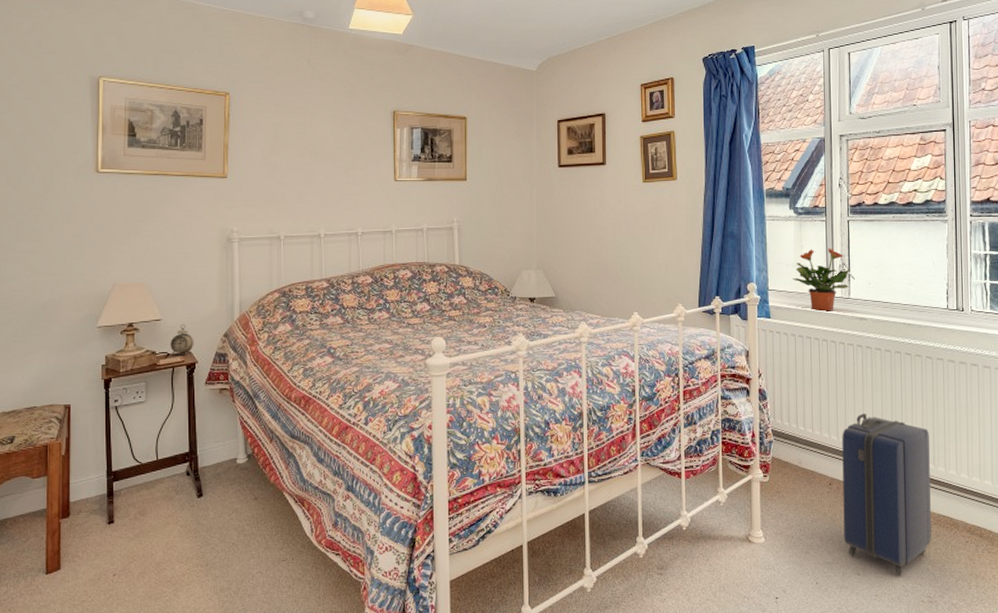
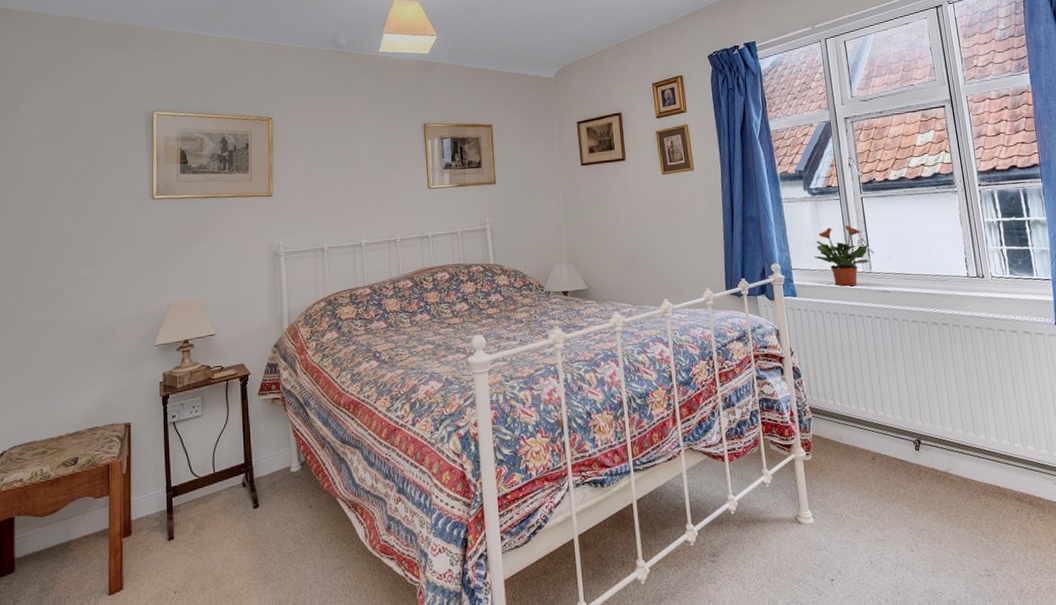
alarm clock: present [170,324,194,356] -> none [224,338,247,369]
suitcase: present [842,413,931,576] -> none [879,385,981,551]

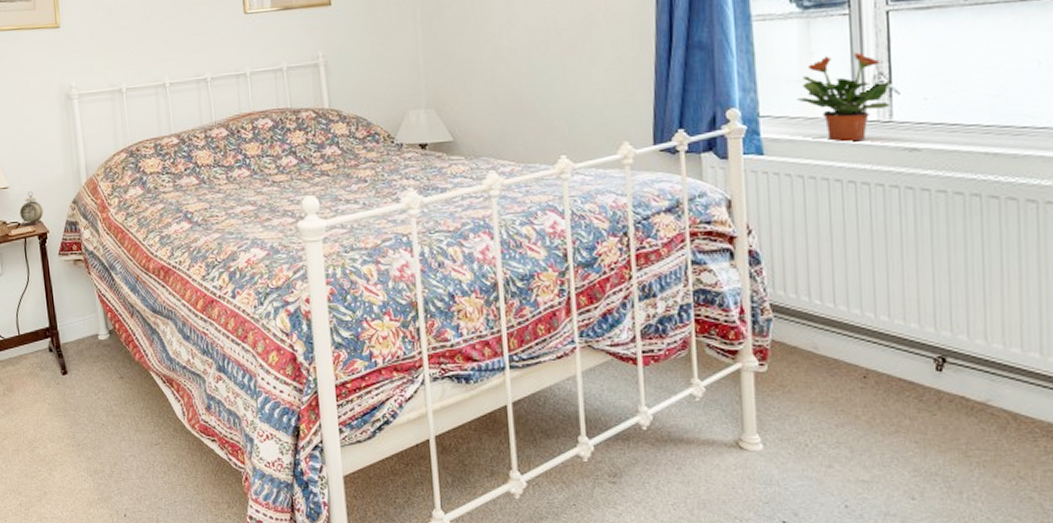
alarm clock: none [224,338,247,369] -> present [19,191,44,225]

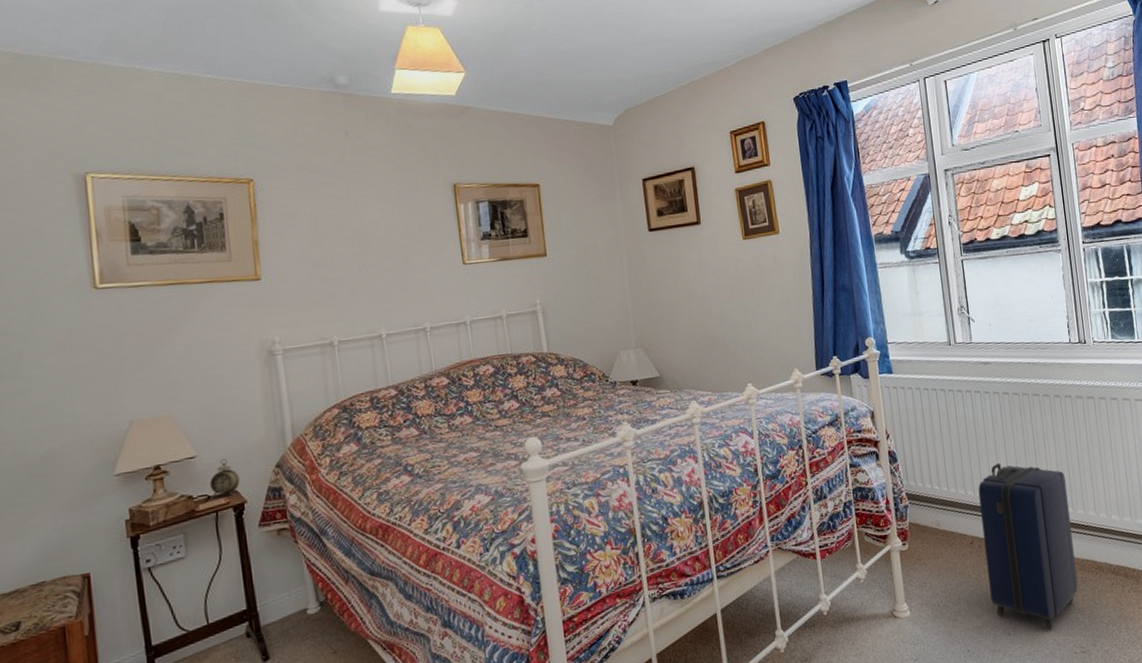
potted plant: present [797,52,892,143] -> none [911,291,970,361]
suitcase: none [882,282,1037,505] -> present [978,463,1078,631]

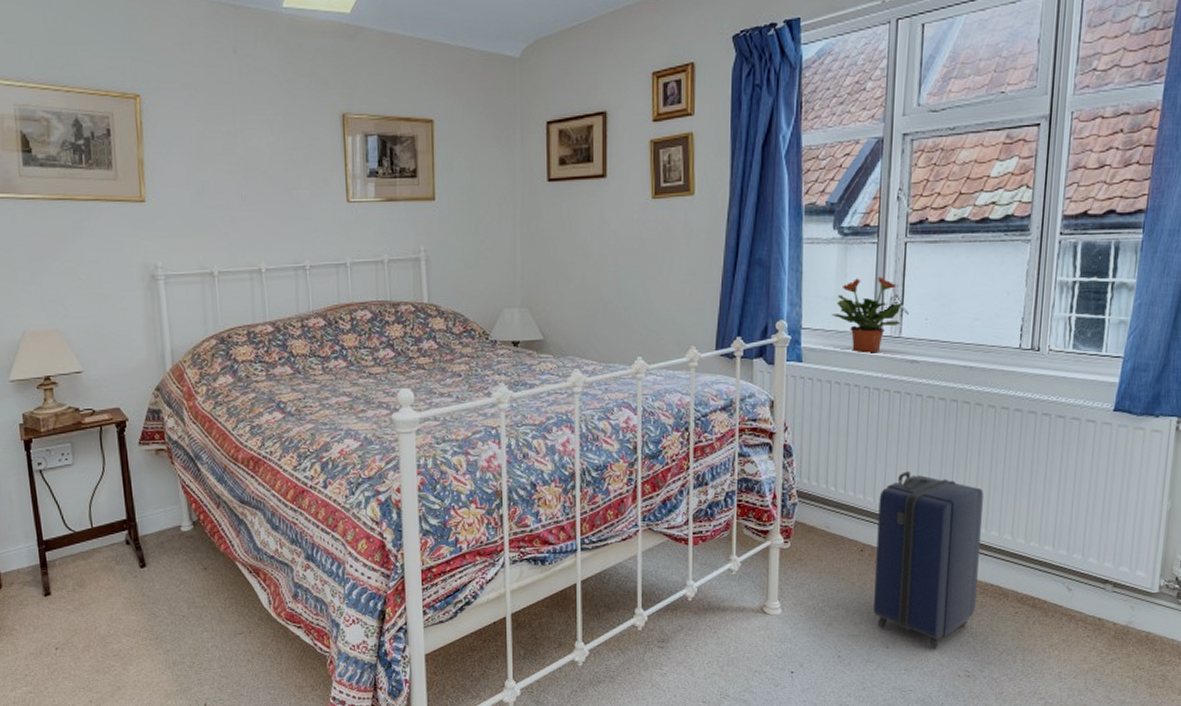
alarm clock: present [209,459,240,498] -> none [94,377,123,413]
potted plant: none [911,291,970,361] -> present [832,276,903,354]

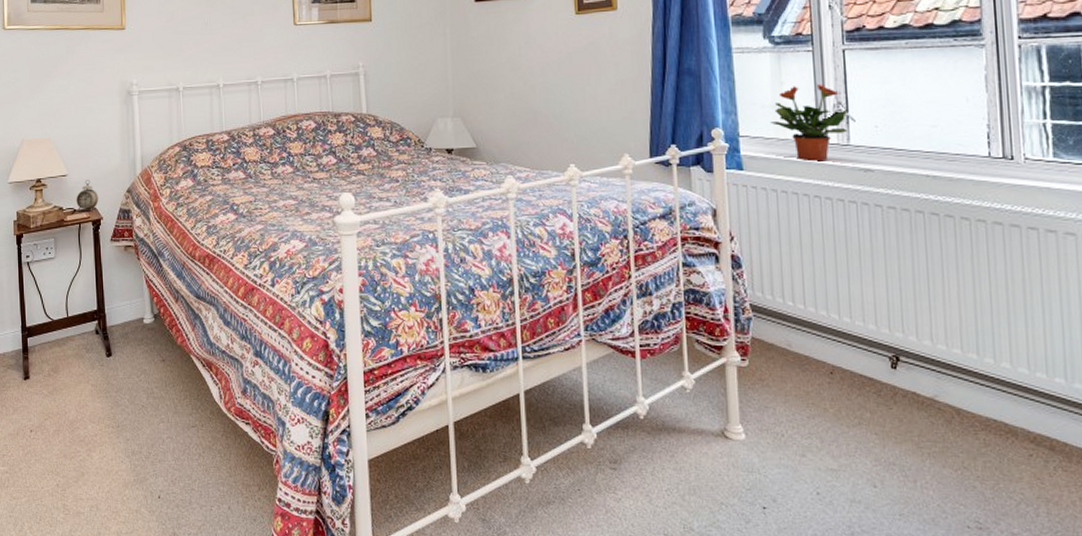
alarm clock: none [94,377,123,413] -> present [76,180,99,212]
suitcase: present [873,471,983,650] -> none [845,287,978,493]

